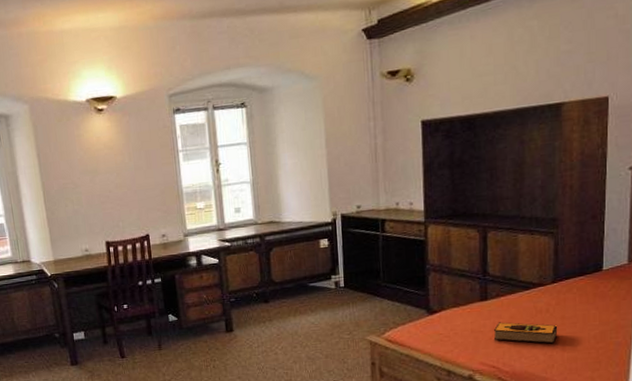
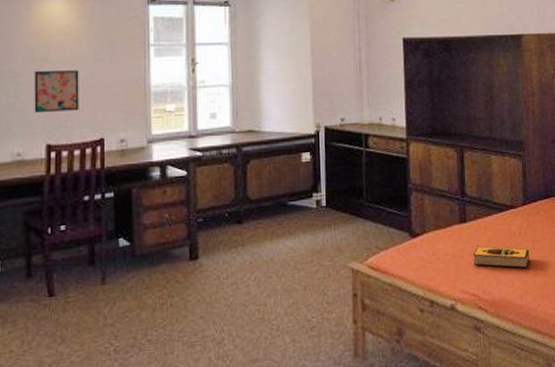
wall art: none [90,178,127,216] -> present [34,70,79,112]

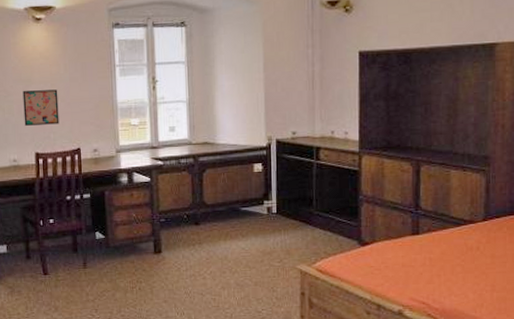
hardback book: present [472,245,530,269] -> none [424,257,488,282]

